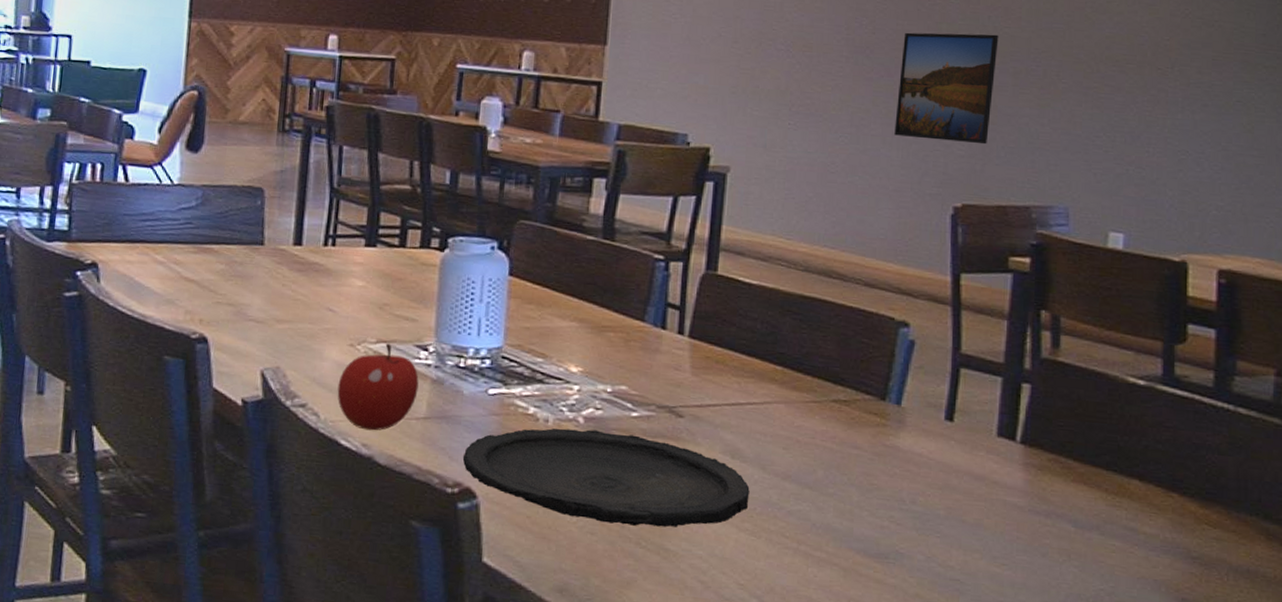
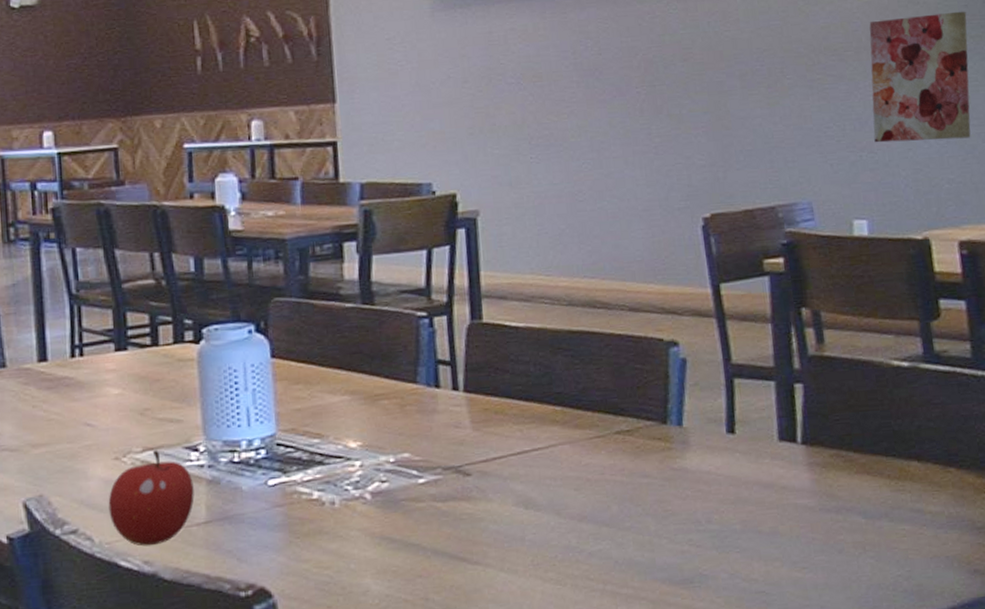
plate: present [462,428,750,528] -> none [251,502,550,599]
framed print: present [894,32,999,145] -> none [629,39,726,155]
wall art: none [1144,37,1263,168] -> present [869,11,971,143]

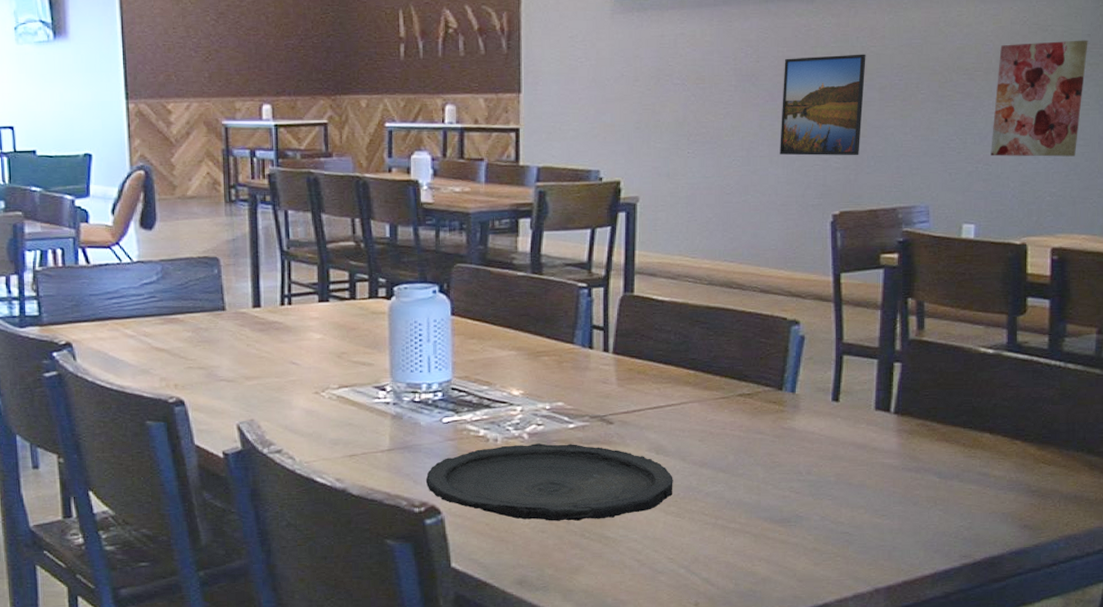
fruit: present [108,450,194,547] -> none [308,387,380,467]
plate: none [251,502,550,599] -> present [425,443,673,521]
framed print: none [629,39,726,155] -> present [780,54,866,156]

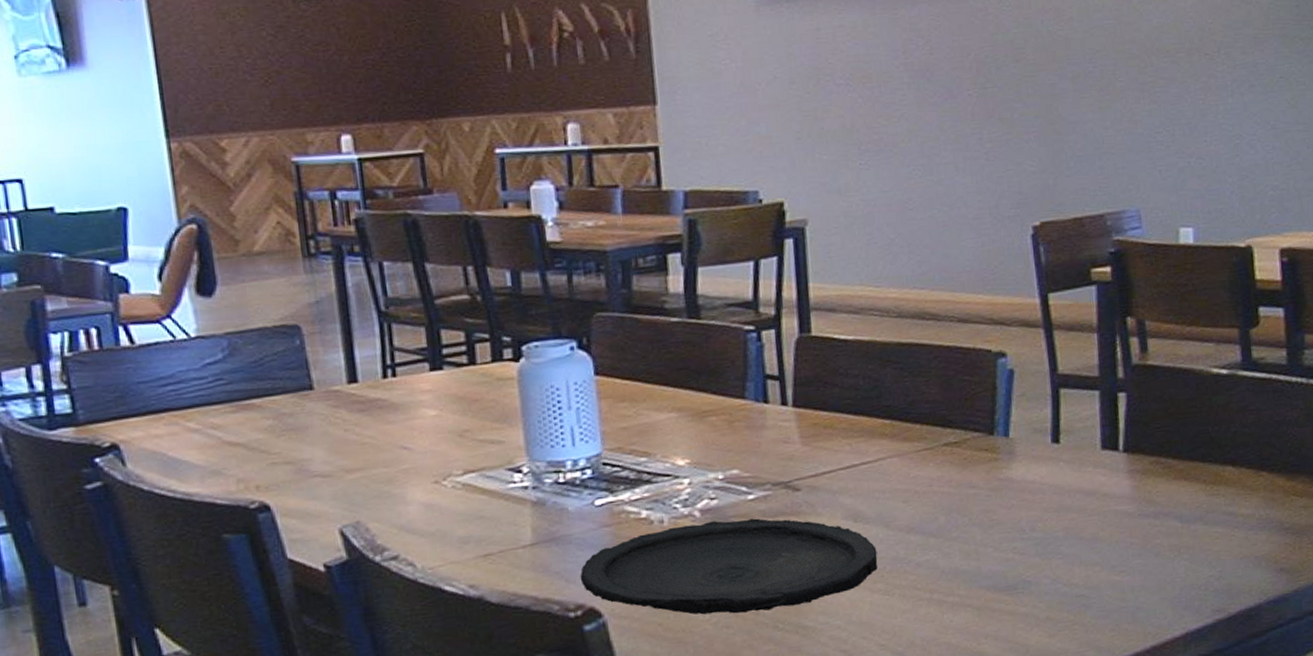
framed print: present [780,54,866,156] -> none [961,39,1057,161]
wall art: present [991,40,1088,157] -> none [1202,11,1298,149]

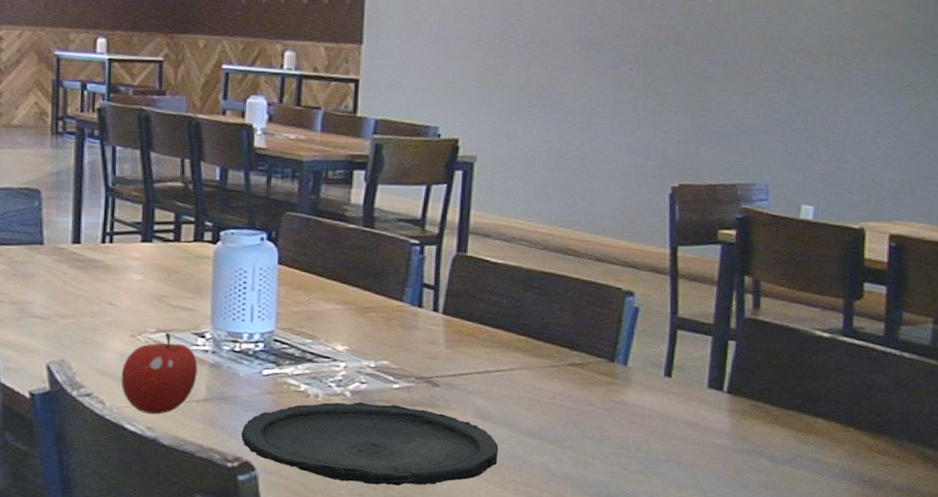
fruit: none [429,472,519,571] -> present [121,332,198,415]

